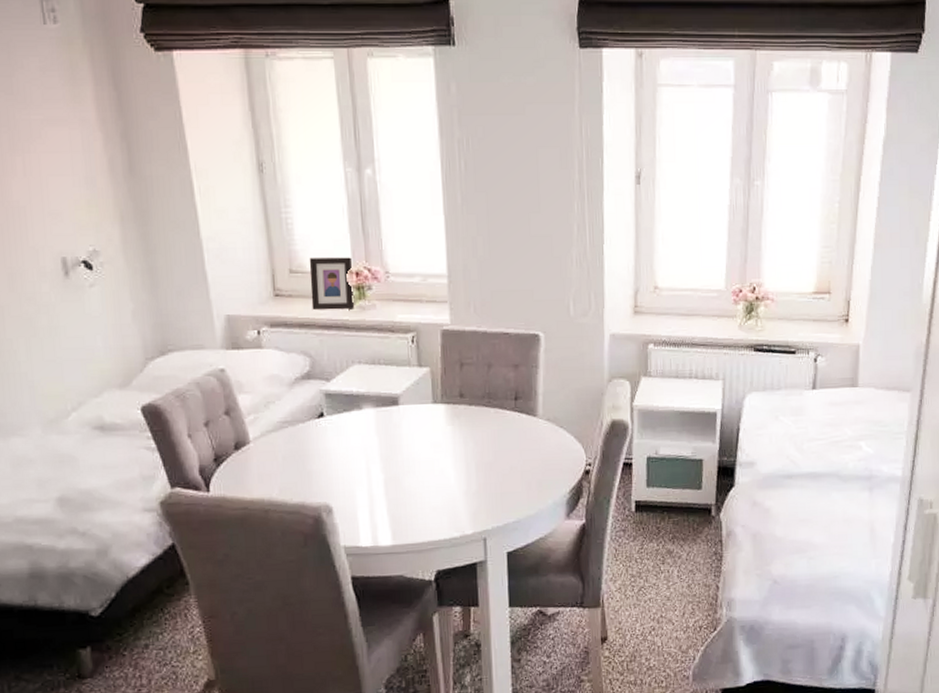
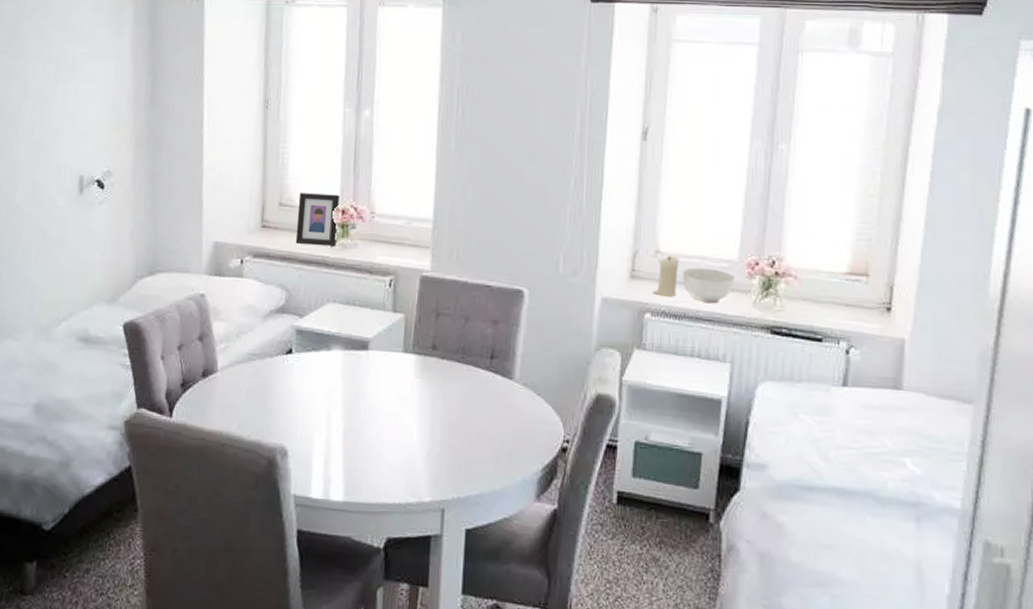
candle: none [654,290,676,328] -> present [653,256,680,297]
bowl: none [678,299,723,330] -> present [682,268,735,304]

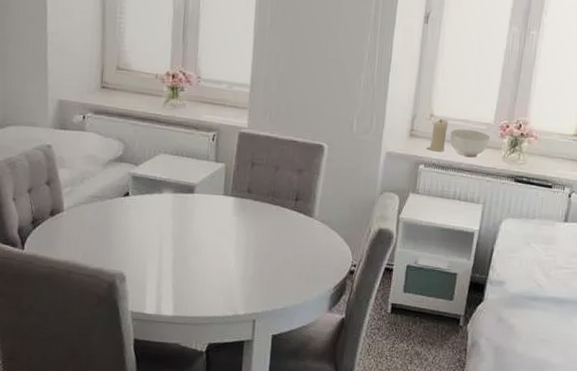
picture frame: present [295,193,341,247] -> none [131,59,171,106]

